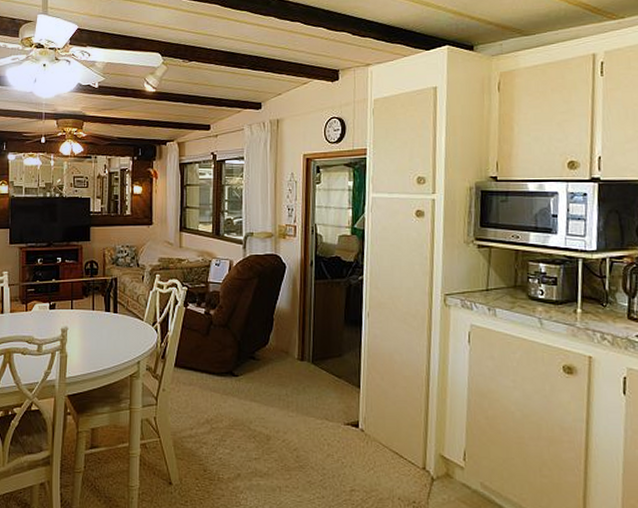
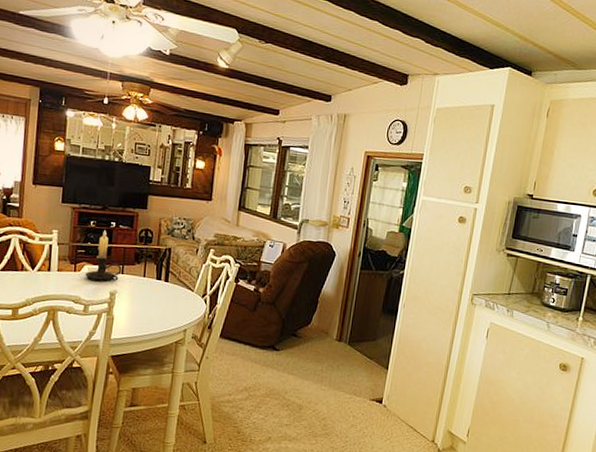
candle holder: none [36,267,71,320] -> present [85,230,122,282]

